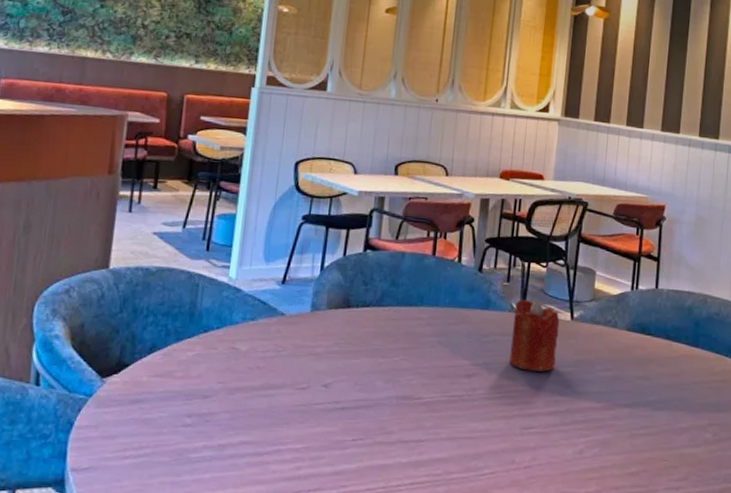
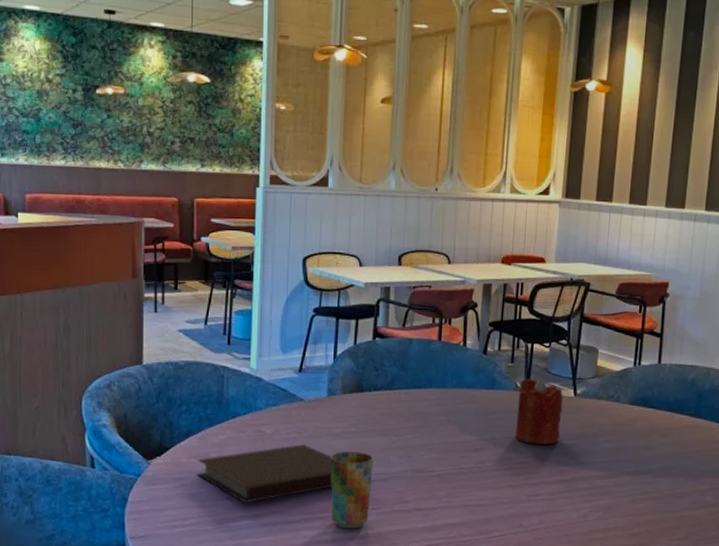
notebook: none [157,364,312,430] -> present [197,444,333,503]
cup: none [306,373,357,463] -> present [331,451,374,529]

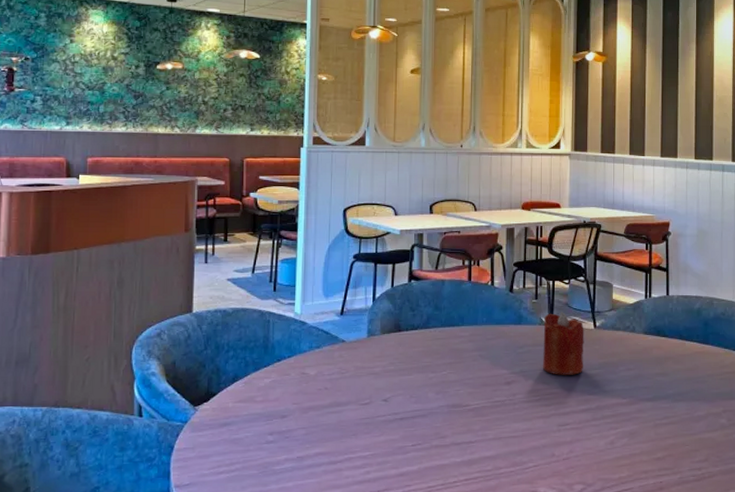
notebook: present [197,444,333,503] -> none [242,384,374,445]
cup: present [331,451,374,529] -> none [372,390,412,466]

